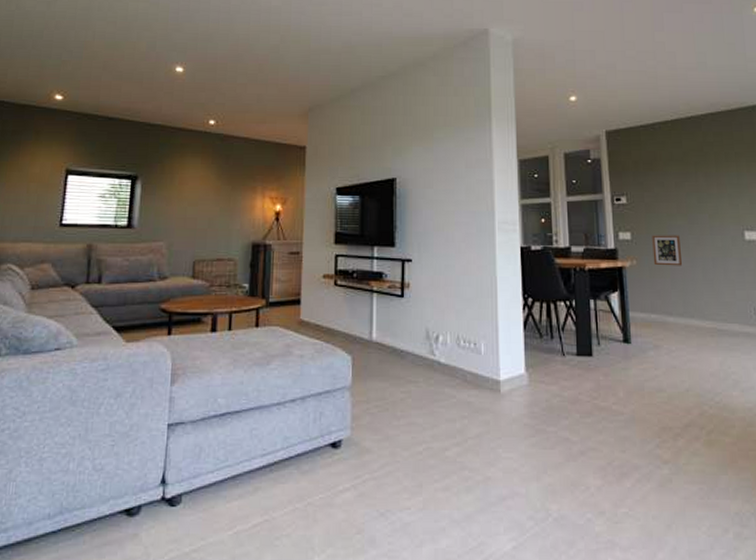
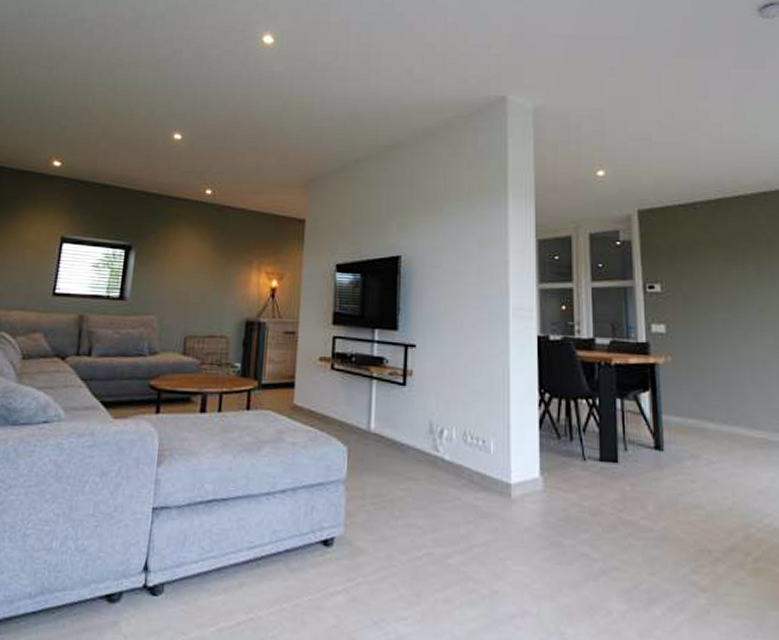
picture frame: present [652,235,683,266] -> none [690,328,727,366]

